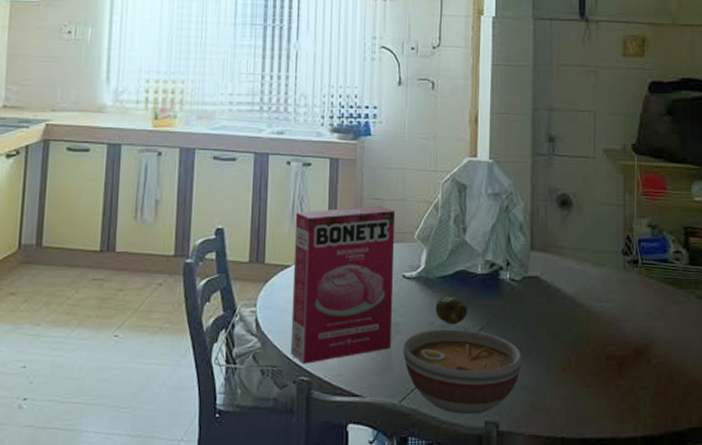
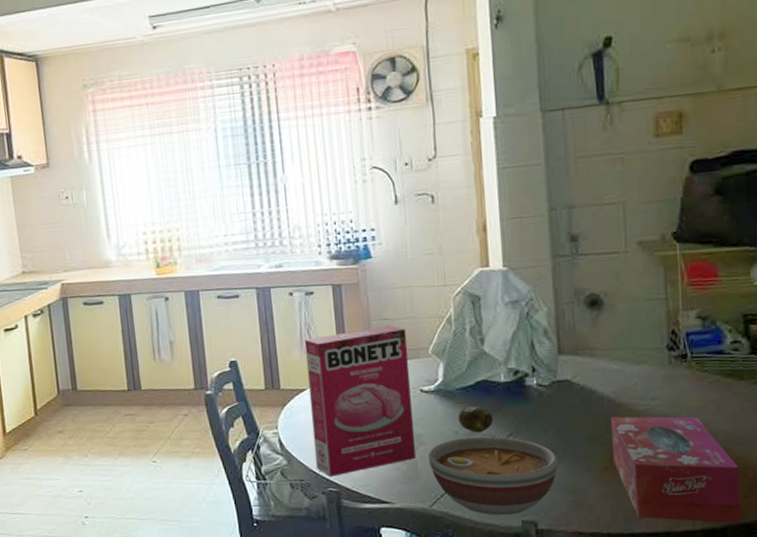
tissue box: none [571,317,676,431] -> present [611,416,742,524]

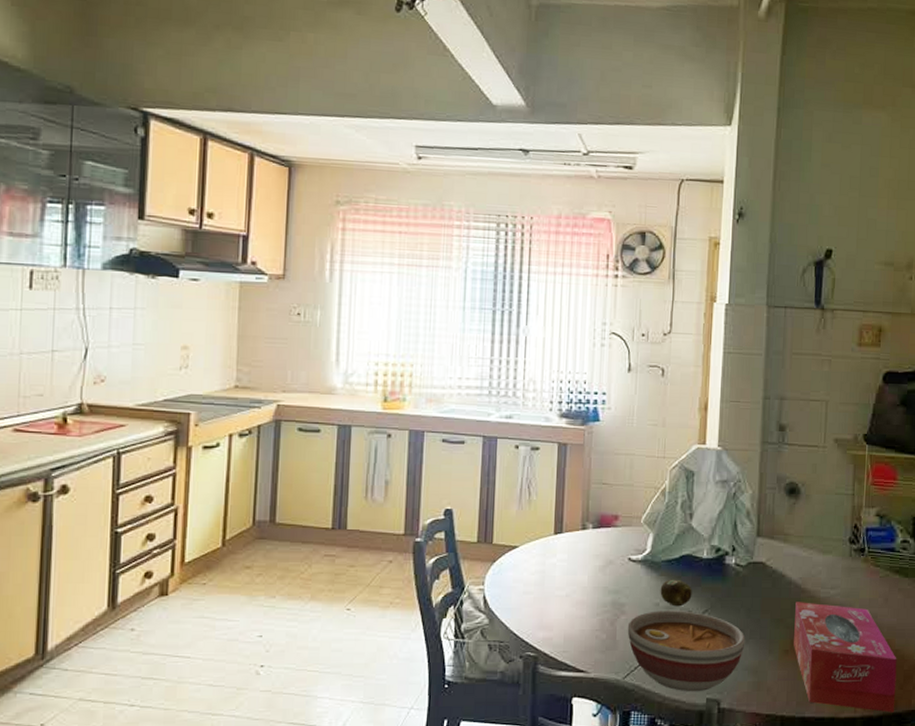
cereal box: present [304,325,416,477] -> none [517,490,623,640]

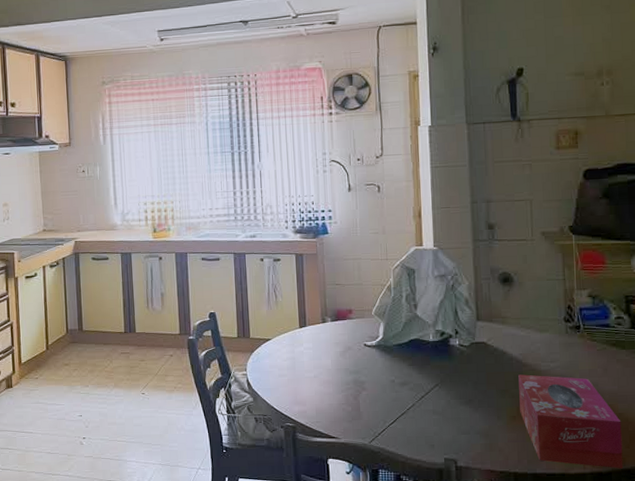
bowl: present [627,611,746,692] -> none [369,385,475,453]
fruit: present [660,579,692,607] -> none [394,359,423,383]

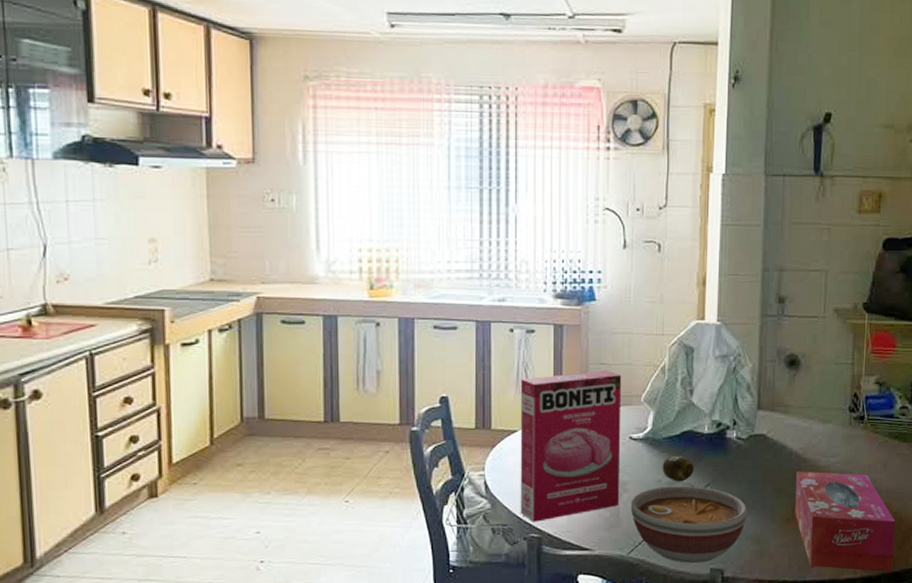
cereal box: none [271,289,359,414] -> present [520,370,622,522]
bowl: none [369,385,475,453] -> present [630,485,748,564]
fruit: none [394,359,423,383] -> present [662,455,694,482]

